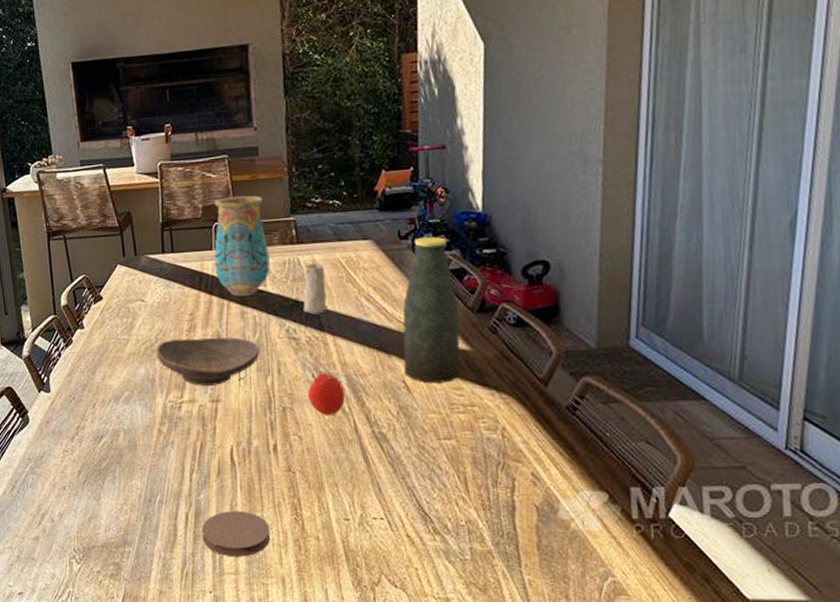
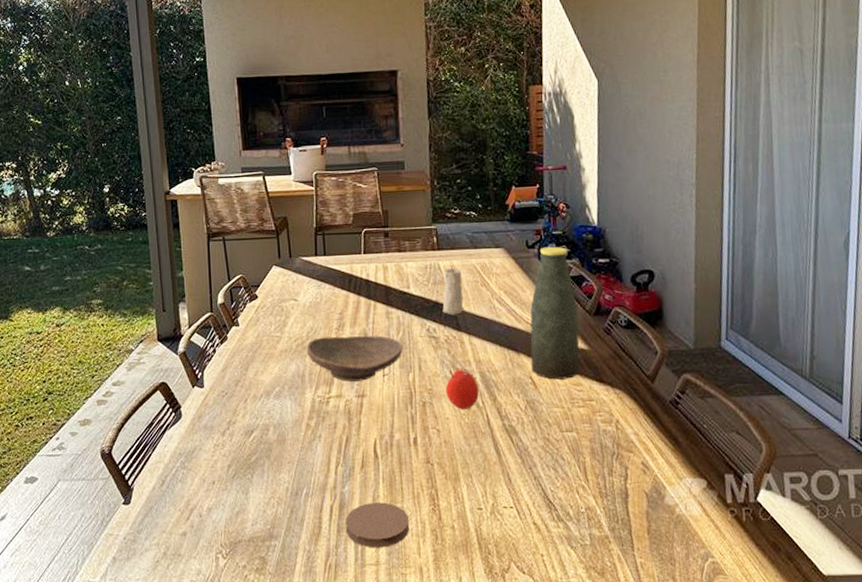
vase: present [214,195,271,296] -> none [362,205,414,297]

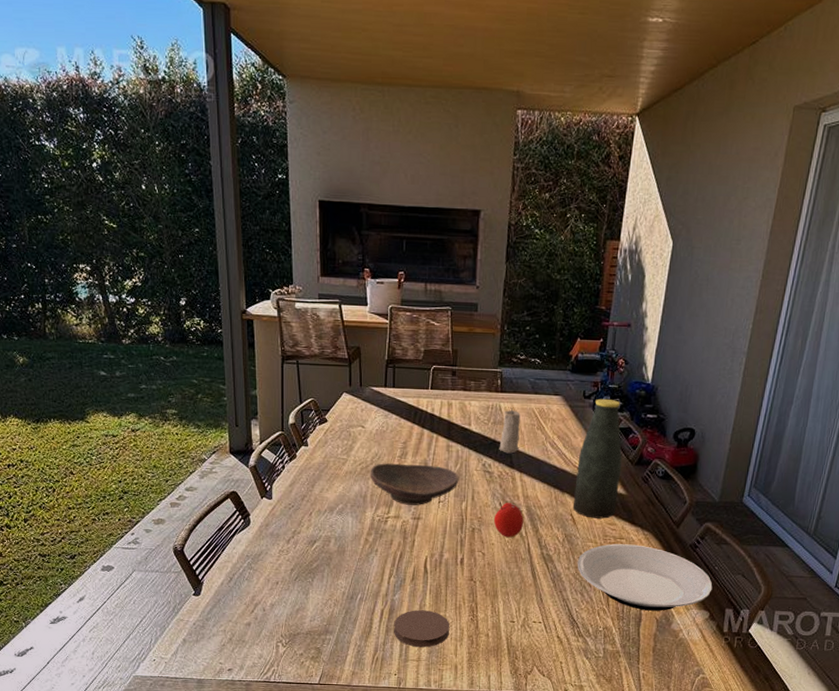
plate: none [544,406,705,484] -> present [577,544,713,611]

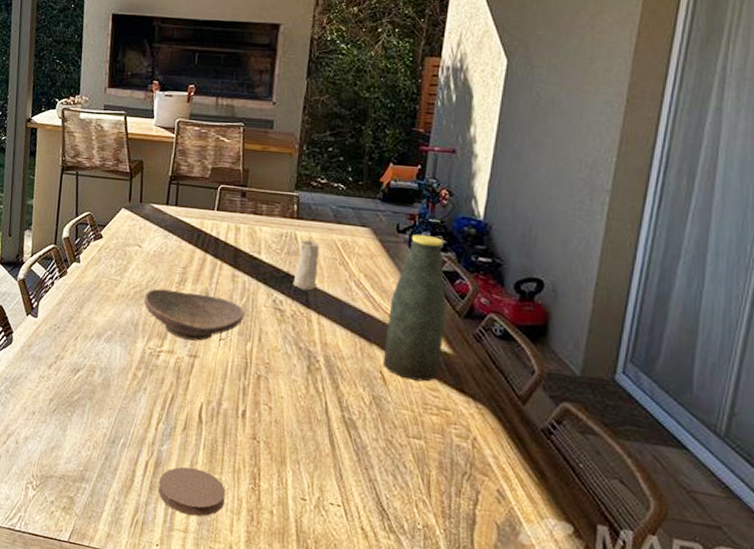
fruit: present [494,501,523,538] -> none [284,346,320,393]
plate: present [577,544,713,611] -> none [388,415,577,515]

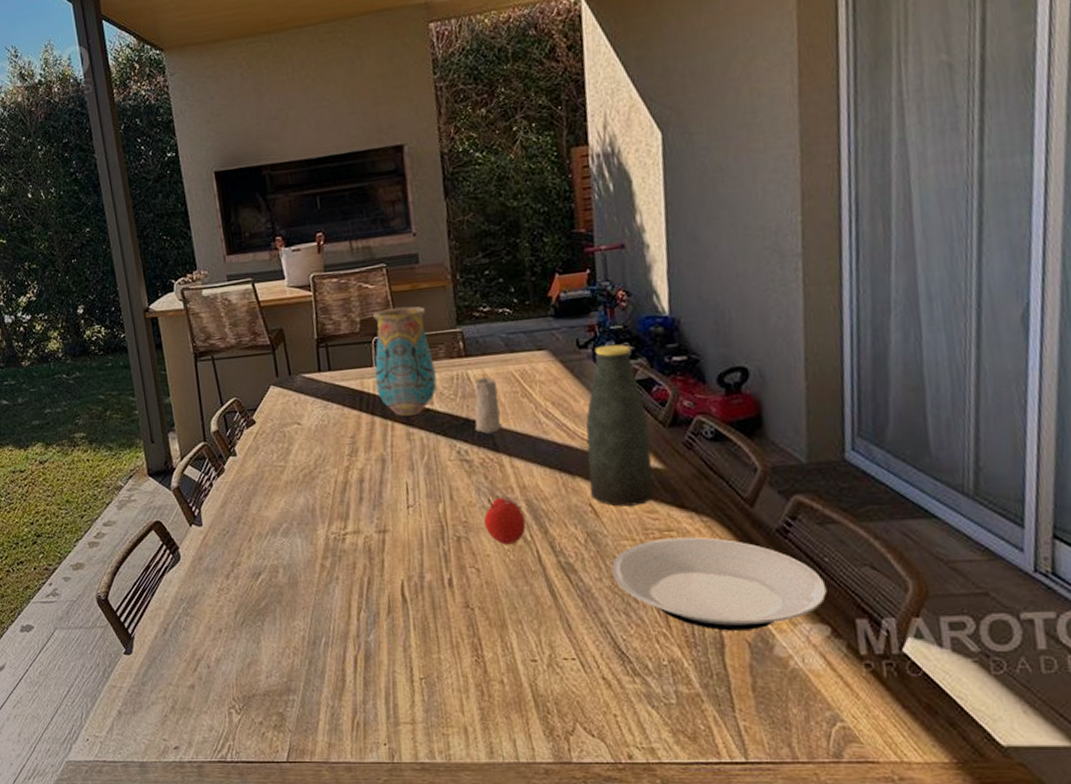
decorative bowl: present [143,288,245,341] -> none [315,461,430,515]
coaster: present [158,466,226,517] -> none [373,653,449,705]
vase: none [213,162,271,261] -> present [373,306,437,416]
fruit: none [284,346,320,393] -> present [484,497,526,545]
plate: none [388,415,577,515] -> present [611,537,827,631]

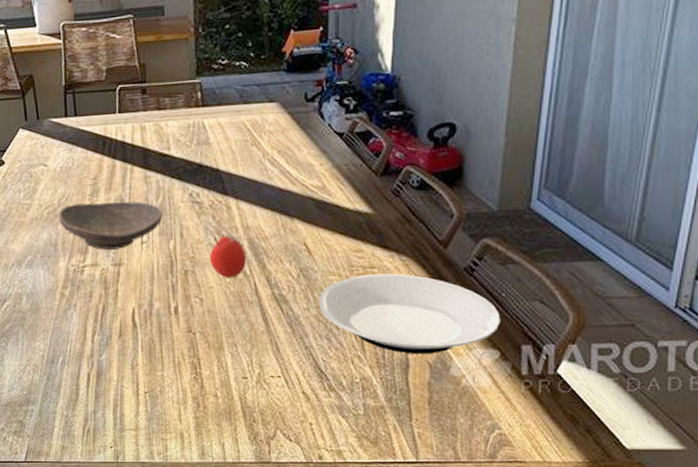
decorative bowl: none [315,461,430,515] -> present [58,201,163,250]
vase: present [373,306,437,416] -> none [117,57,175,160]
candle: present [474,373,502,434] -> none [207,122,231,178]
bottle: present [586,344,654,507] -> none [305,98,364,246]

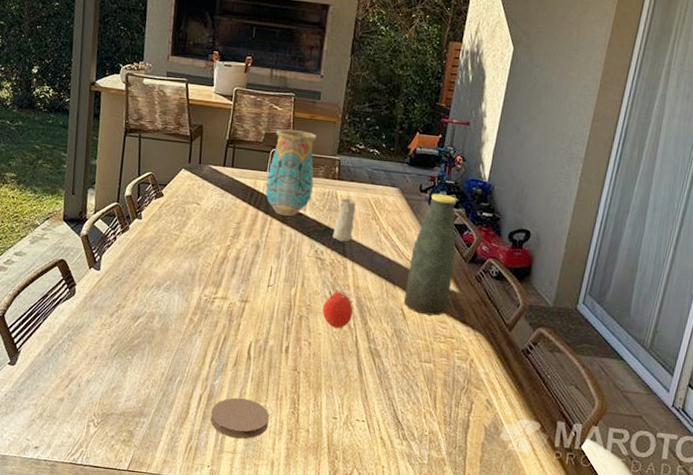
decorative bowl: present [58,201,163,250] -> none [200,242,291,288]
coaster: none [104,370,170,414] -> present [211,397,270,440]
vase: none [117,57,175,160] -> present [265,129,317,216]
candle: none [207,122,231,178] -> present [332,195,356,242]
bottle: none [305,98,364,246] -> present [403,193,457,316]
plate: present [318,273,501,354] -> none [405,343,544,419]

